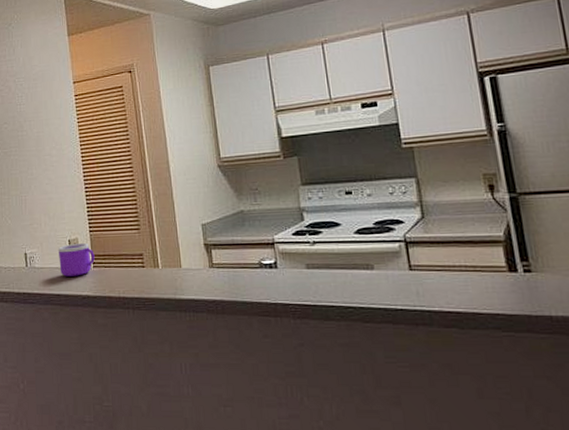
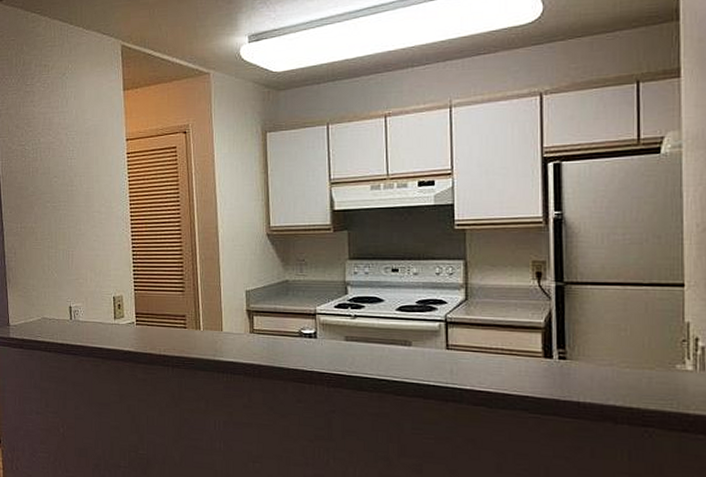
mug: present [59,242,95,277] -> none [103,300,138,332]

